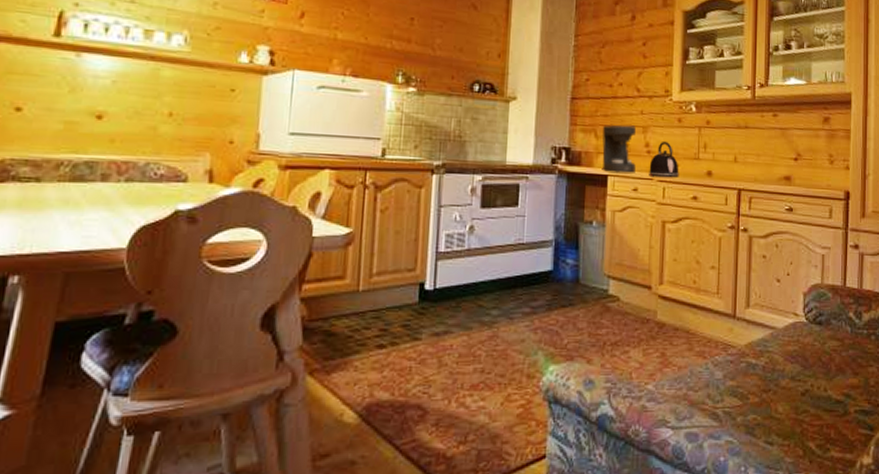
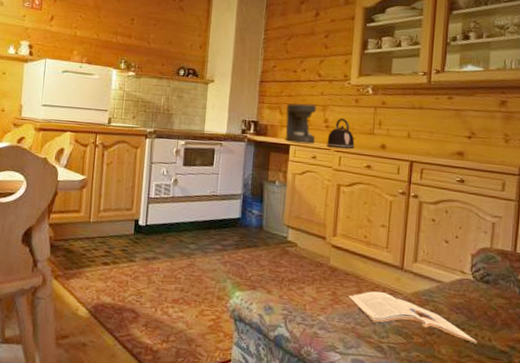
magazine: none [679,346,814,396] -> present [349,291,478,344]

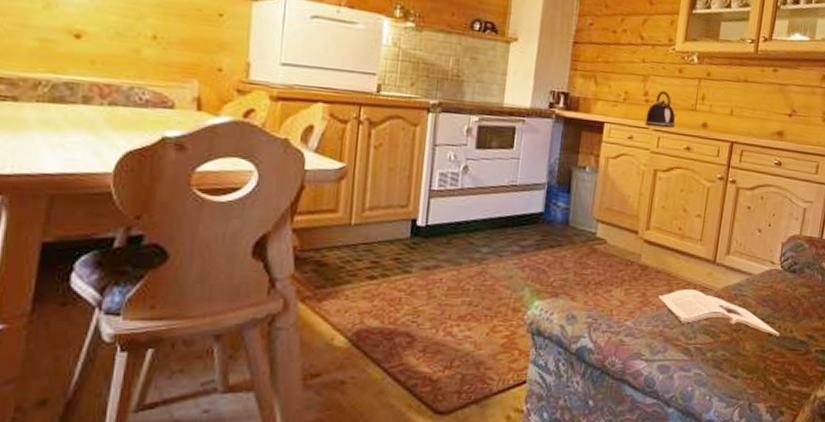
coffee maker: present [285,103,316,145] -> none [600,71,636,123]

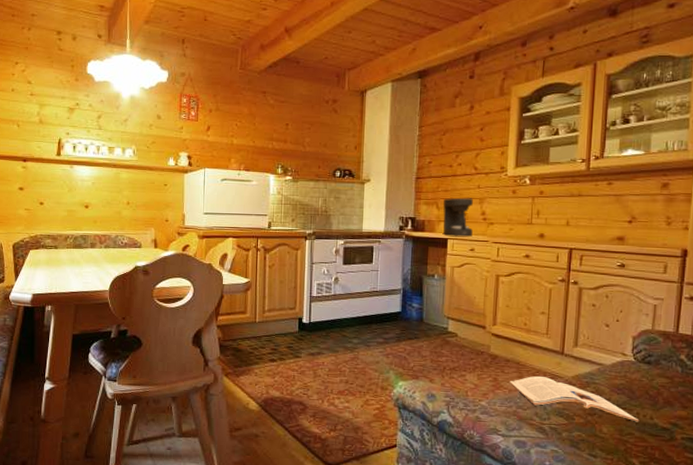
coffee maker: none [600,71,636,123] -> present [442,197,473,238]
kettle: present [645,90,676,129] -> none [484,209,513,240]

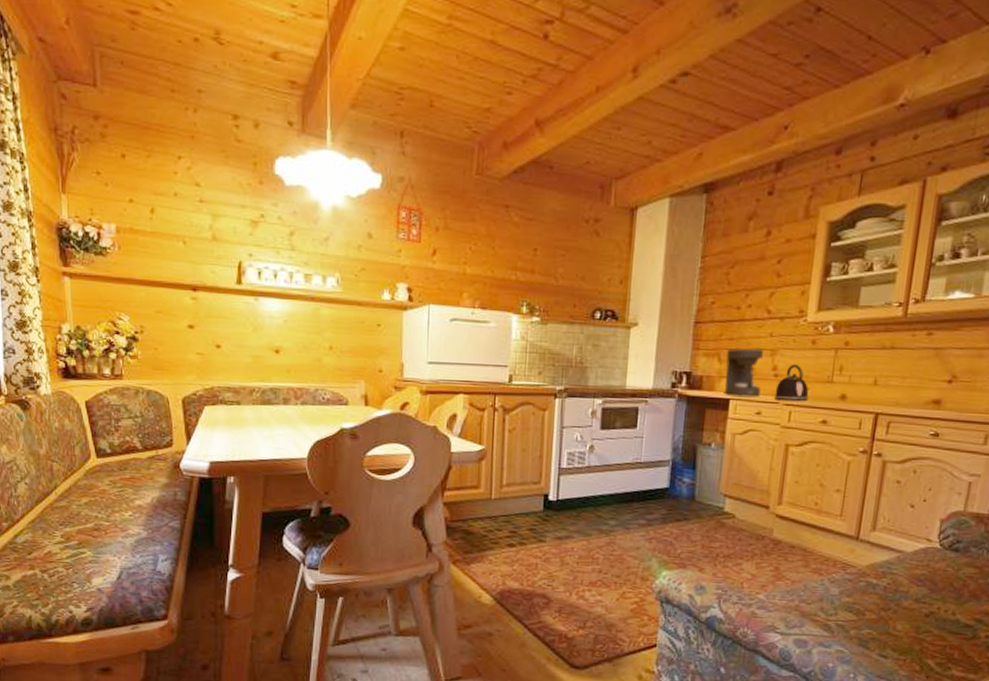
kettle: none [484,209,513,240] -> present [774,363,809,402]
magazine: present [510,375,640,422] -> none [793,564,940,618]

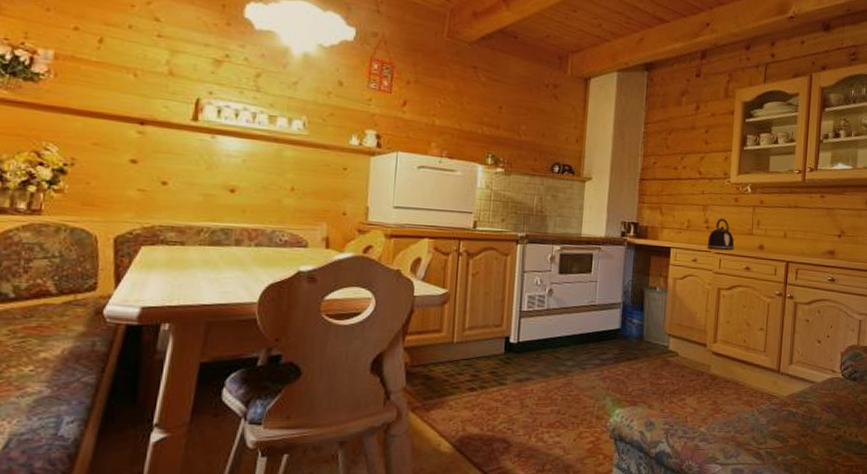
coffee maker: present [725,347,763,398] -> none [666,202,697,247]

